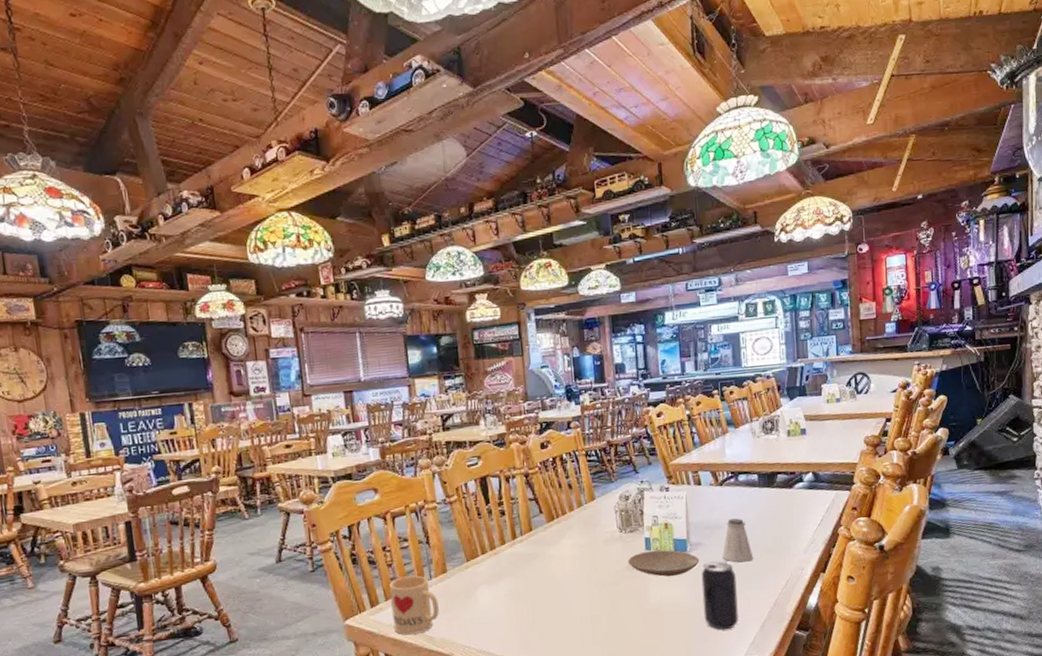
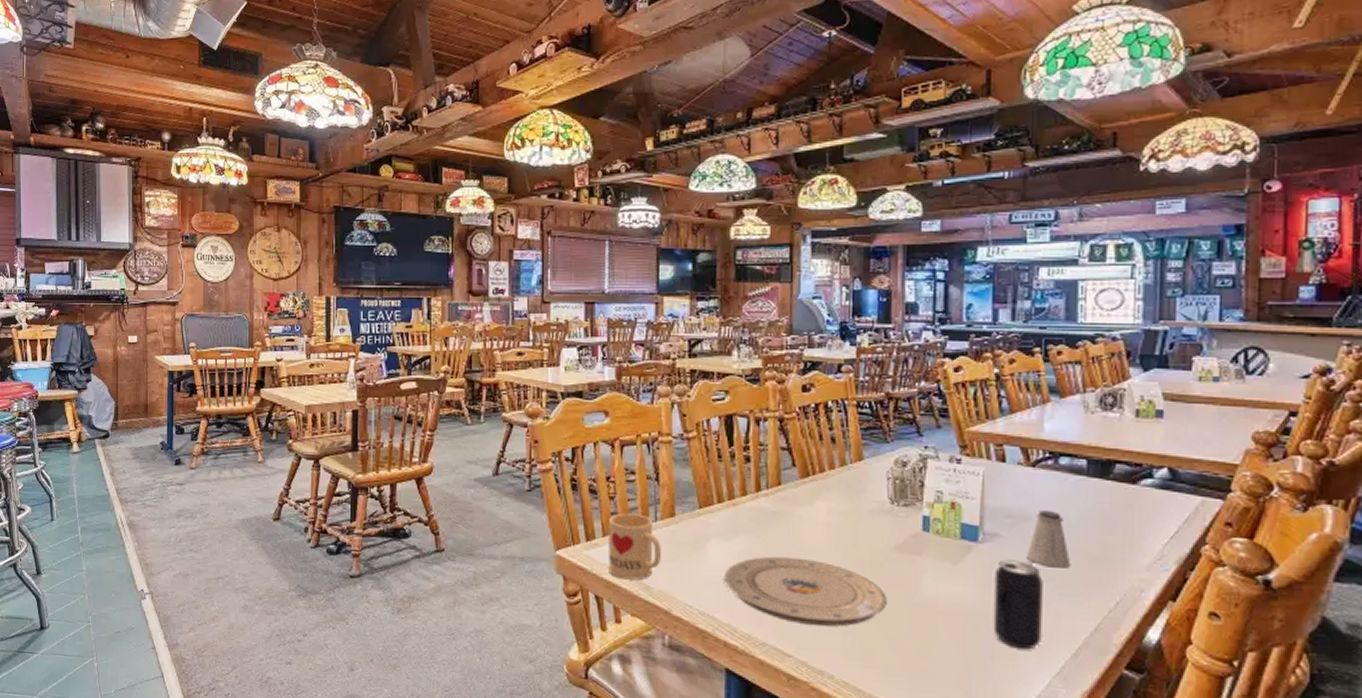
plate: none [493,589,625,644] -> present [723,556,887,627]
plate: present [628,550,700,577] -> none [898,532,995,570]

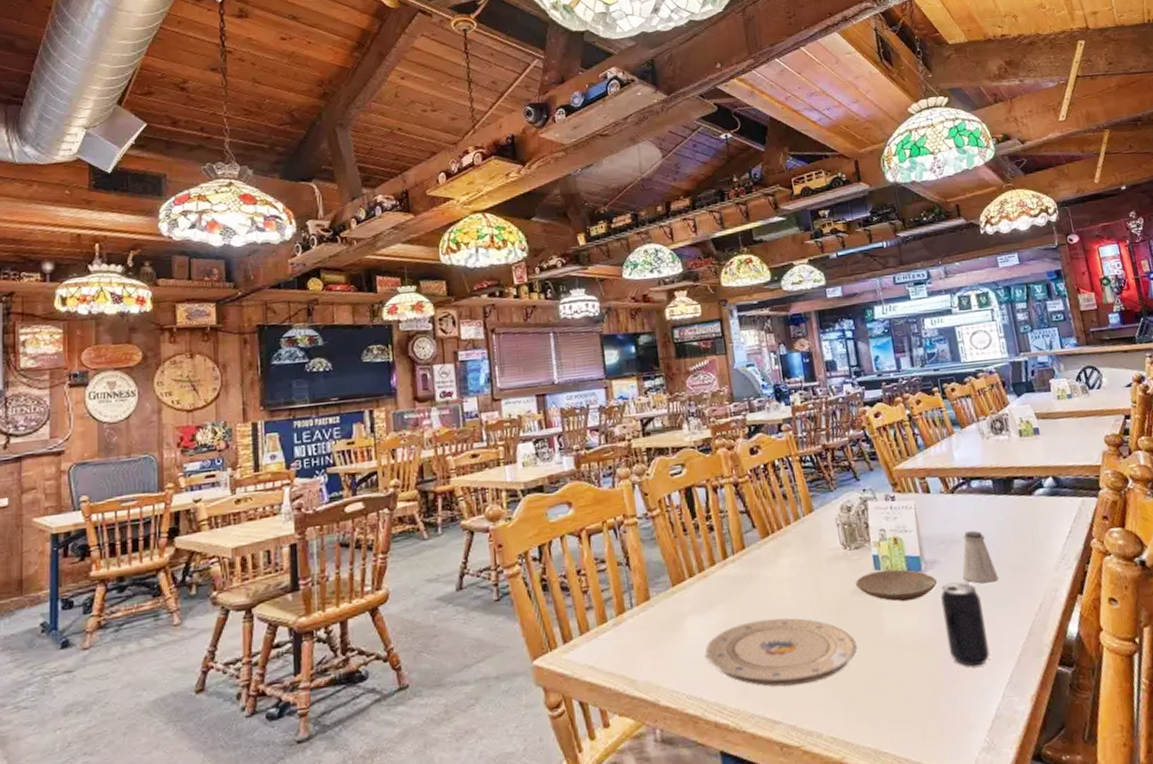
mug: present [609,513,661,580] -> none [585,604,642,678]
plate: none [898,532,995,570] -> present [856,569,938,602]

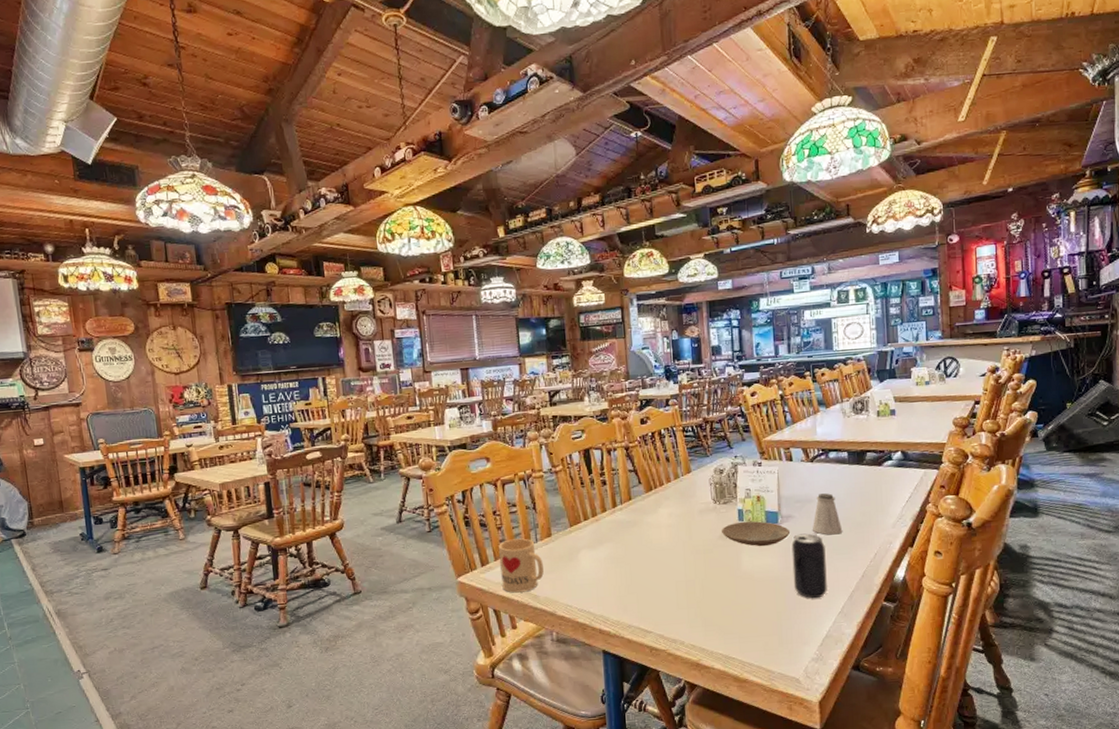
mug: none [585,604,642,678] -> present [499,538,544,593]
plate: present [704,617,857,687] -> none [594,555,718,606]

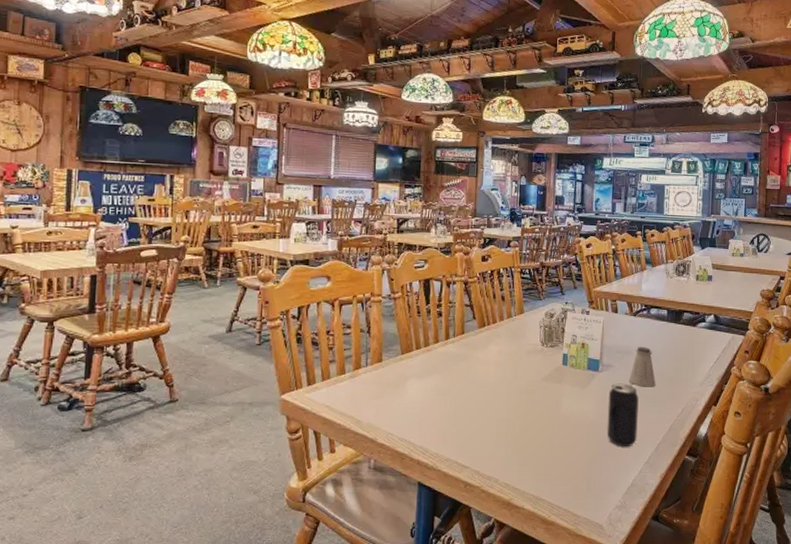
mug: present [499,538,544,593] -> none [326,361,370,416]
plate: present [722,521,791,547] -> none [546,366,609,392]

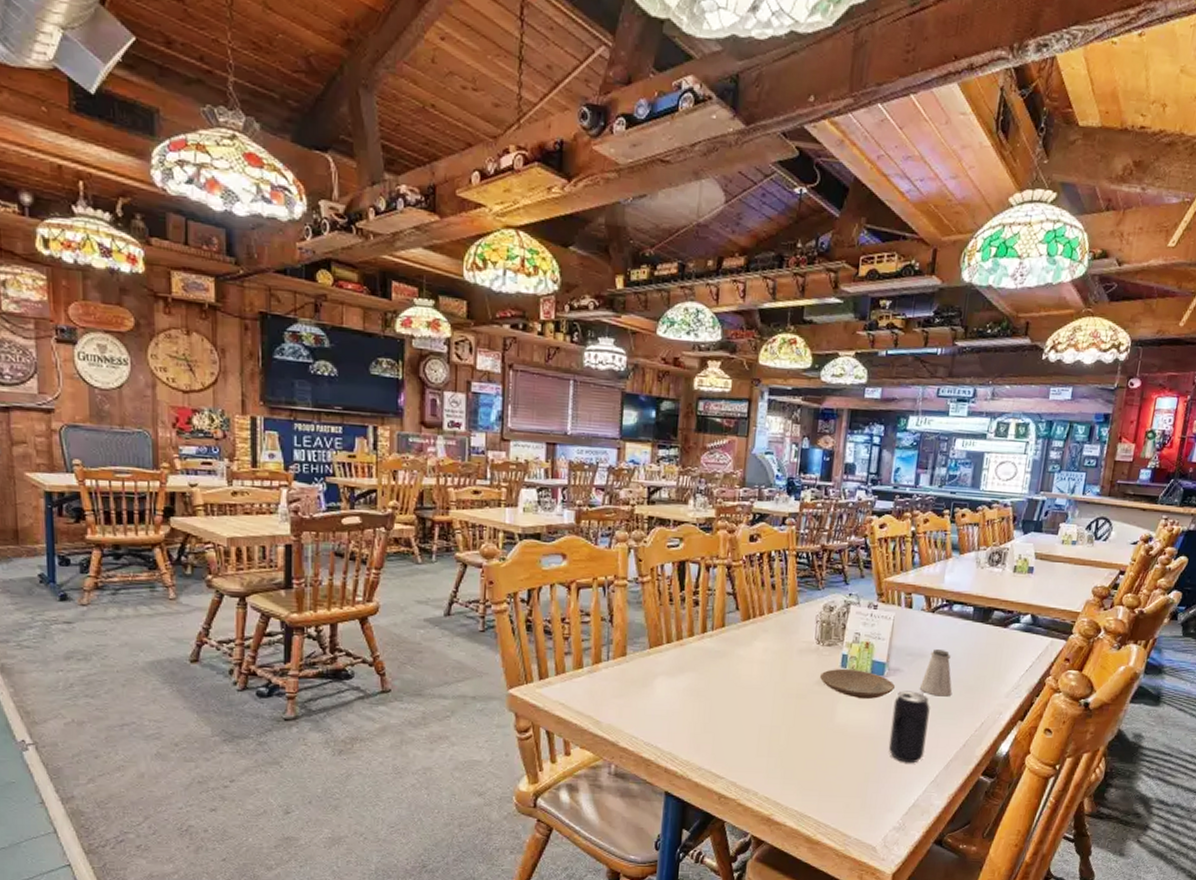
plate: none [546,366,609,392] -> present [820,668,896,700]

